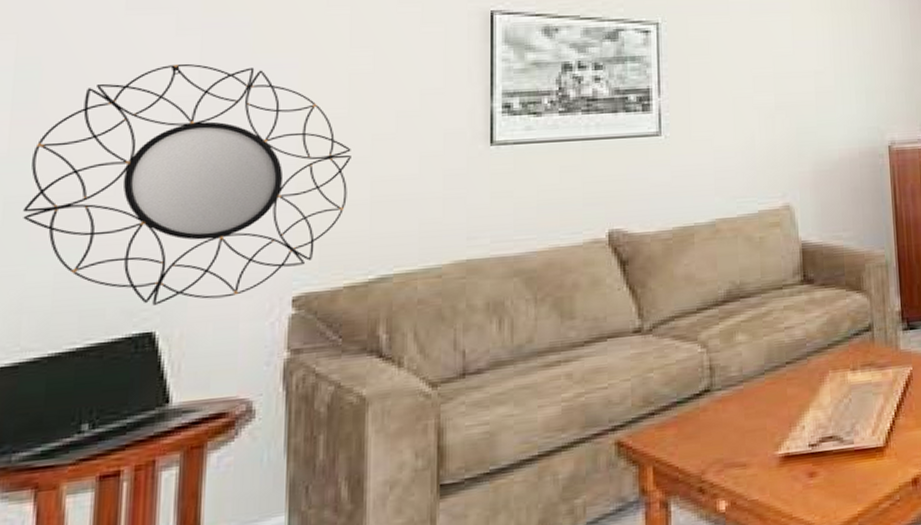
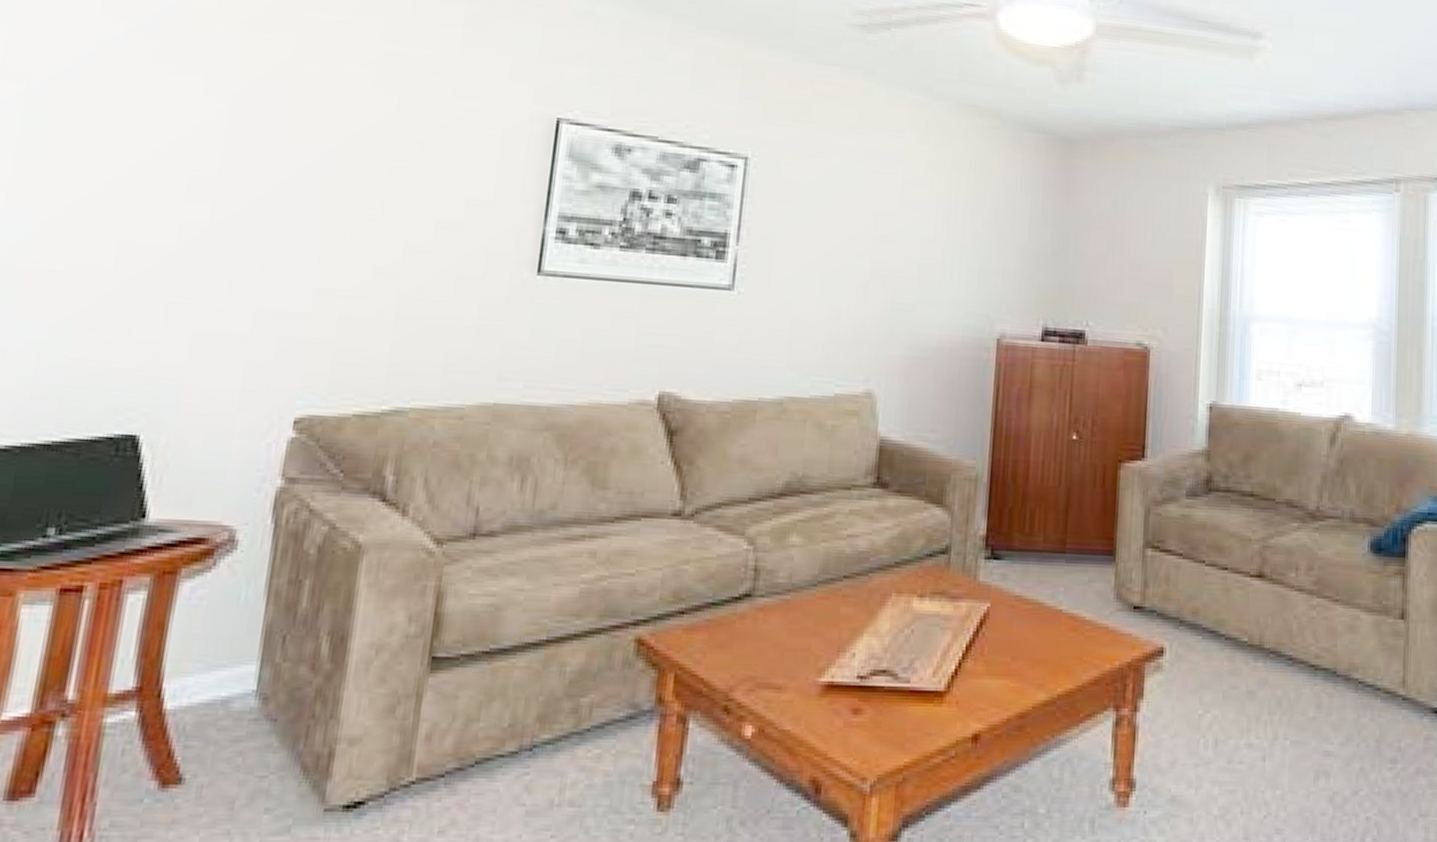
home mirror: present [23,63,351,305] -> none [11,133,381,408]

